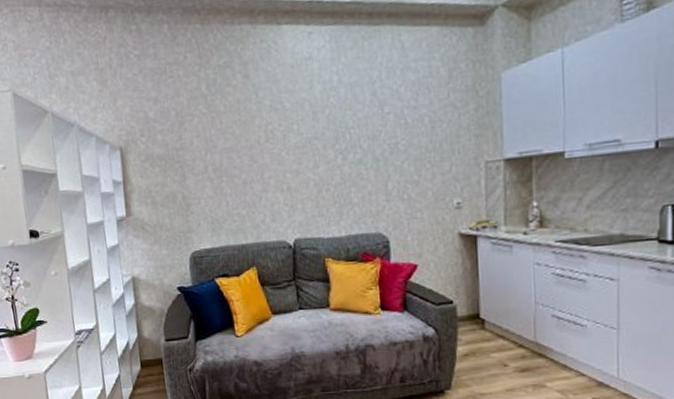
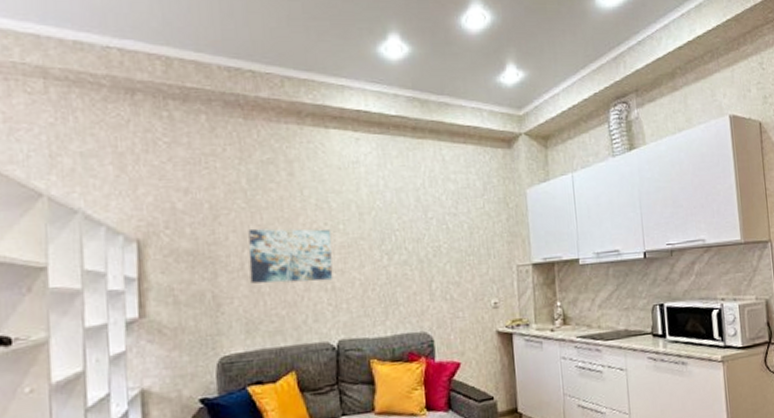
wall art: none [210,130,289,185] -> present [248,228,333,284]

